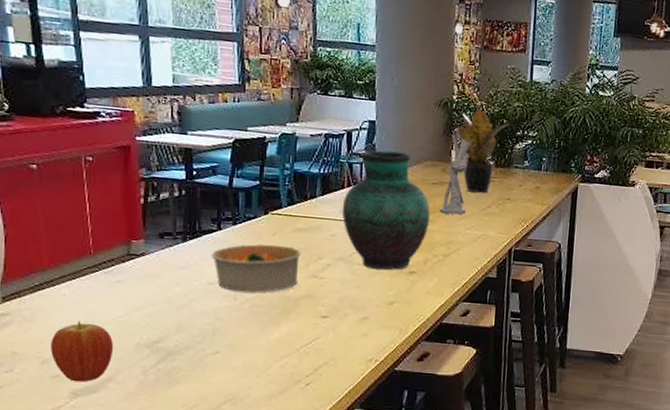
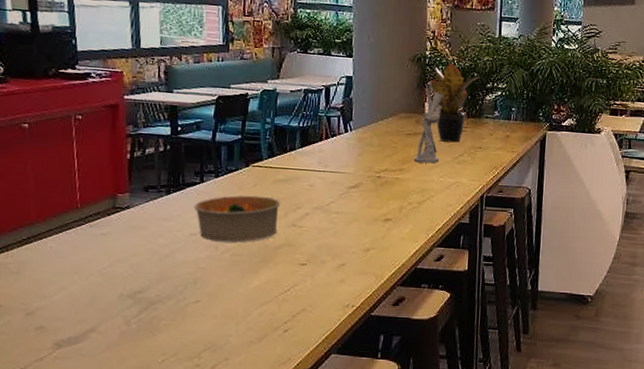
fruit: present [51,321,114,382] -> none [36,273,98,333]
vase: present [342,150,430,270] -> none [320,103,405,218]

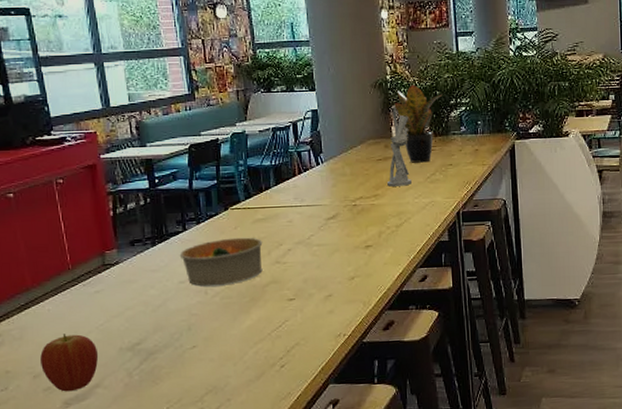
fruit: none [36,273,98,333] -> present [40,334,99,392]

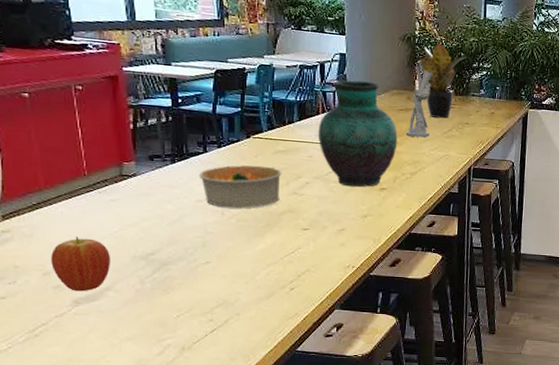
vase: none [295,135,379,249] -> present [318,80,398,187]

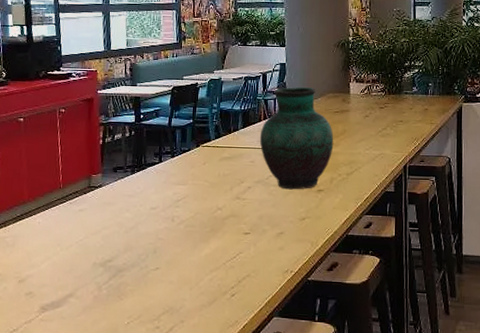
fruit: present [51,236,111,292] -> none [26,245,76,298]
bowl: present [198,165,282,209] -> none [153,172,227,215]
utensil holder: present [406,60,433,138] -> none [342,64,366,138]
potted plant: present [420,43,466,118] -> none [354,46,398,118]

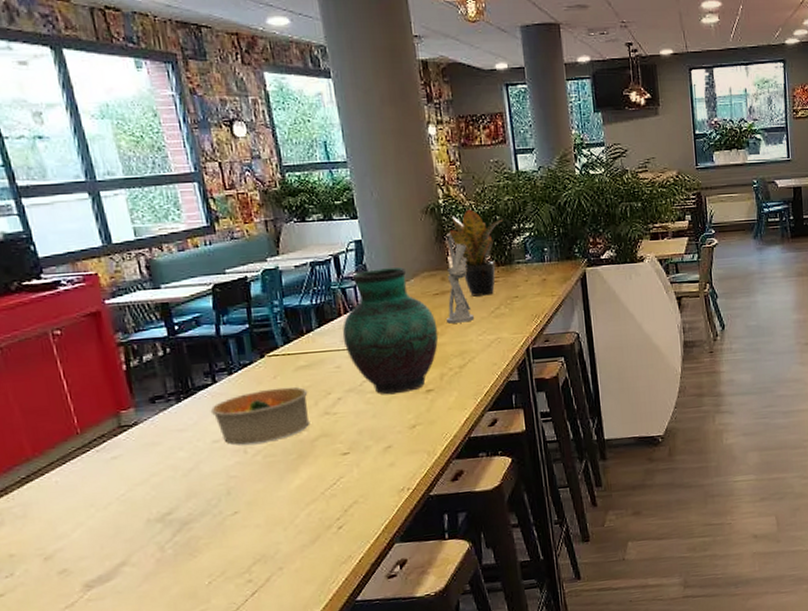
bowl: none [153,172,227,215] -> present [210,386,310,445]
utensil holder: none [342,64,366,138] -> present [447,233,474,324]
potted plant: none [354,46,398,118] -> present [449,209,502,297]

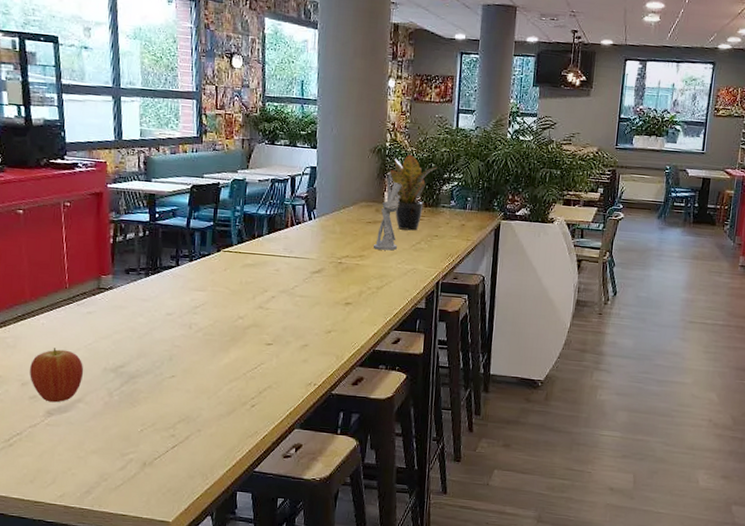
fruit: none [50,507,123,574] -> present [30,348,84,403]
bowl: present [210,386,310,445] -> none [169,278,249,322]
vase: present [342,267,439,395] -> none [285,193,365,302]

